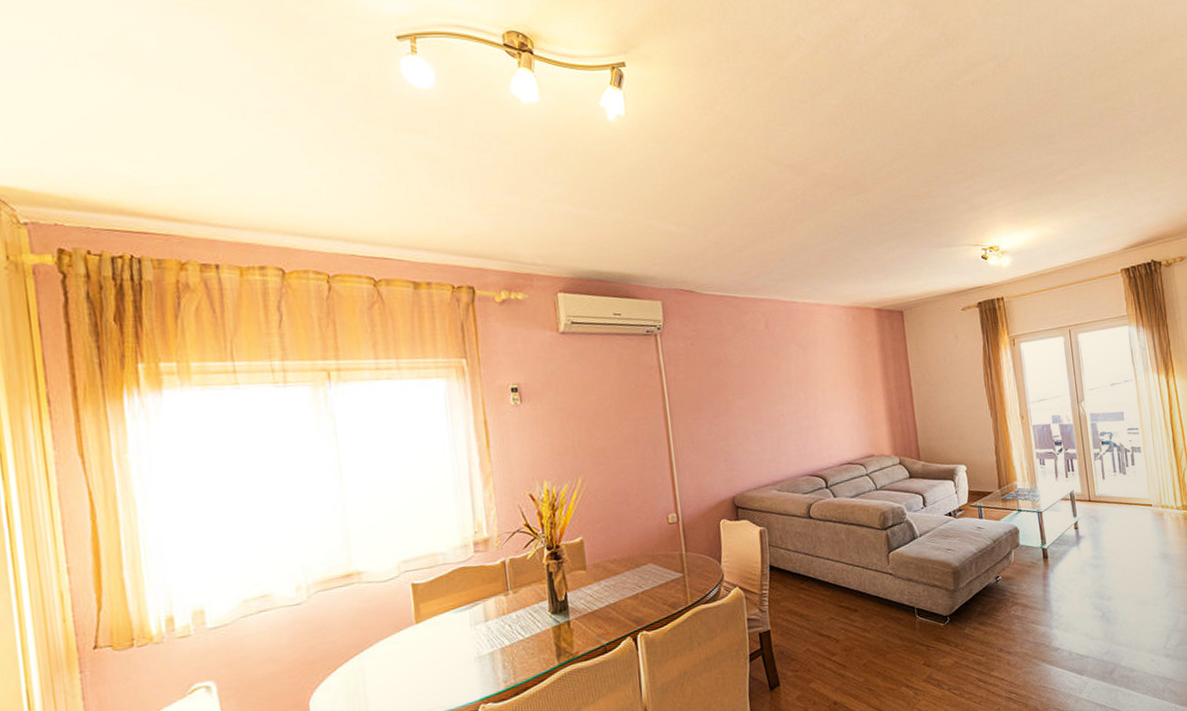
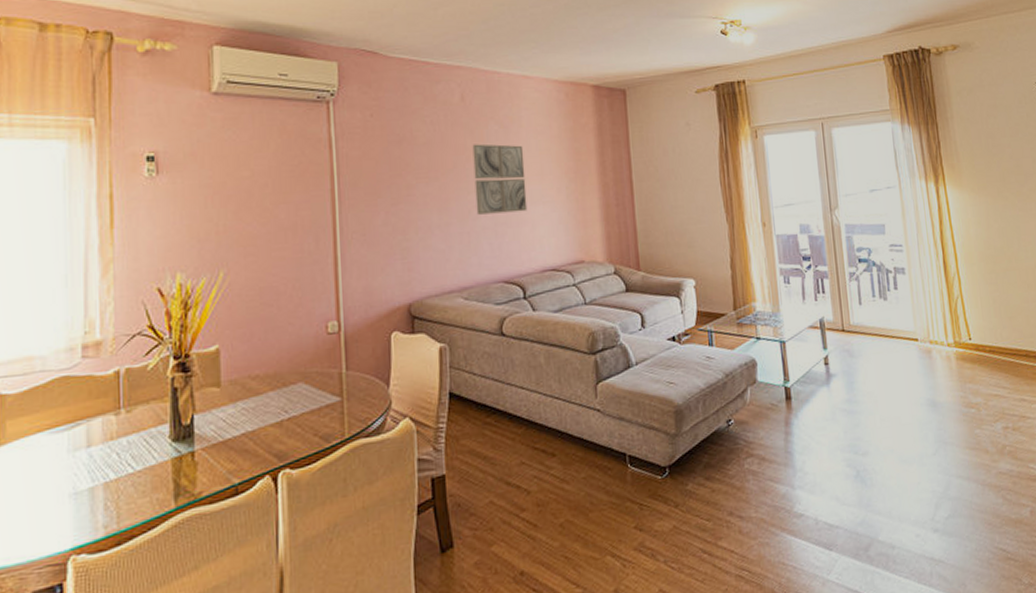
wall art: none [777,362,826,422] -> present [472,143,528,215]

